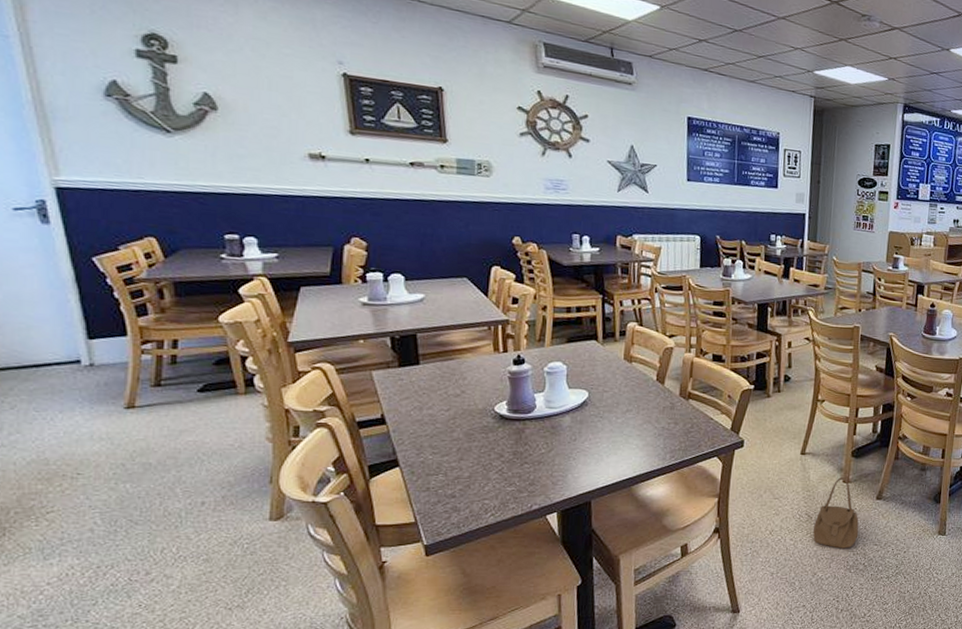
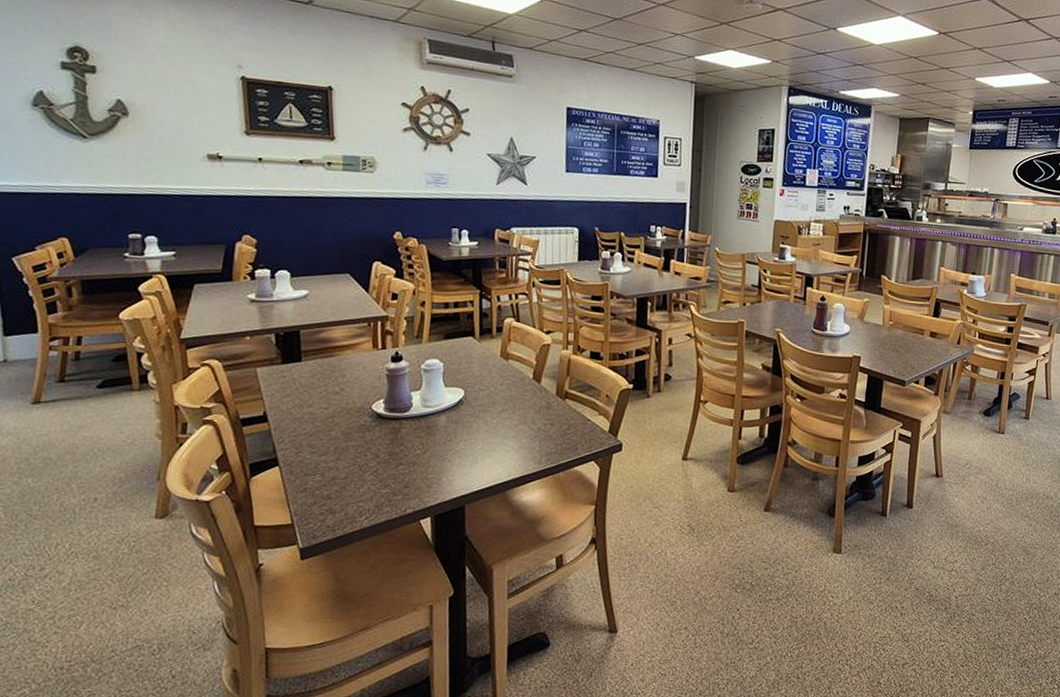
handbag: present [813,476,859,549] -> none [696,485,745,565]

